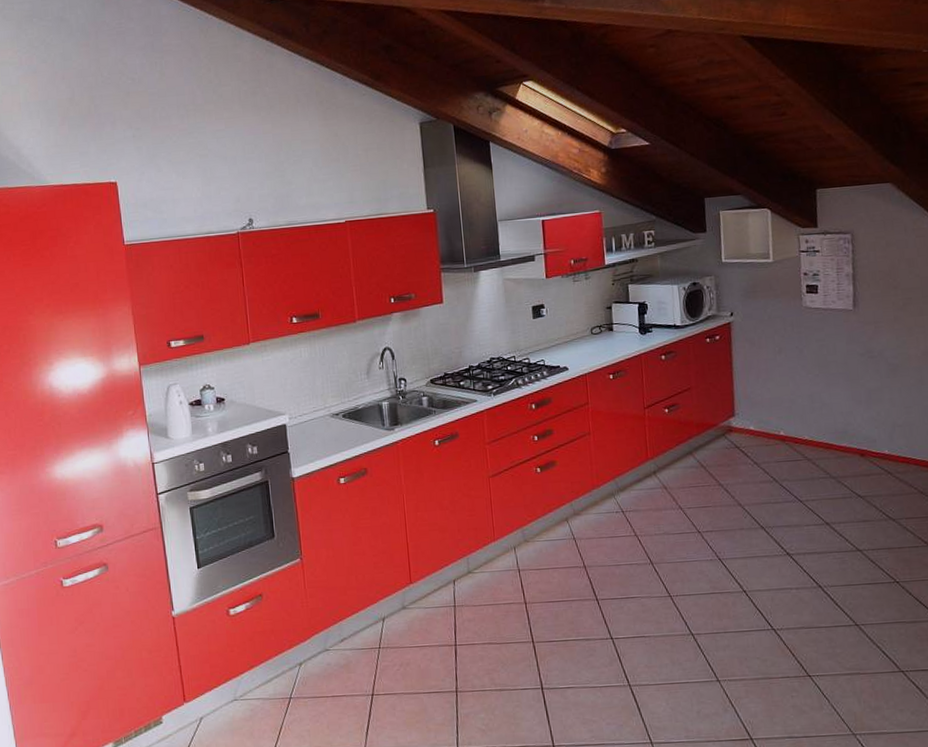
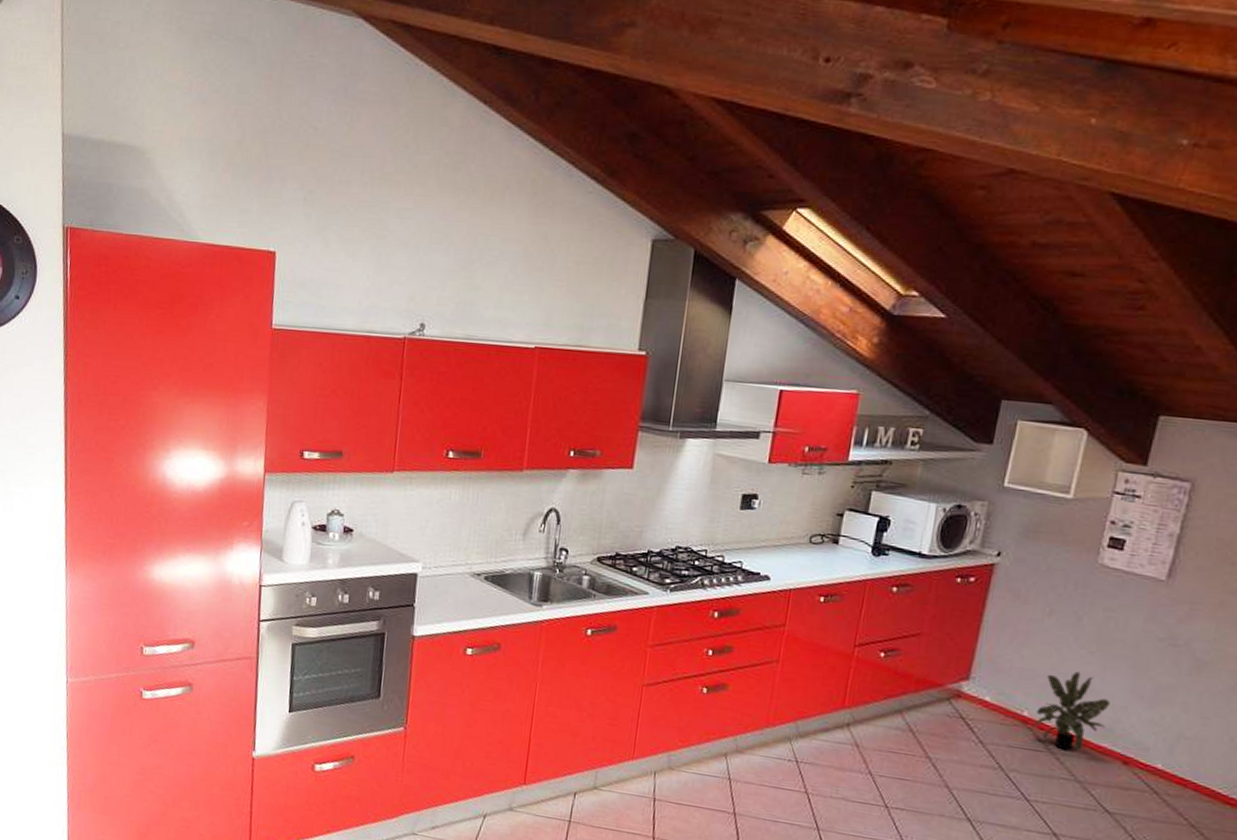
potted plant: none [788,392,841,456] -> present [1030,671,1110,751]

